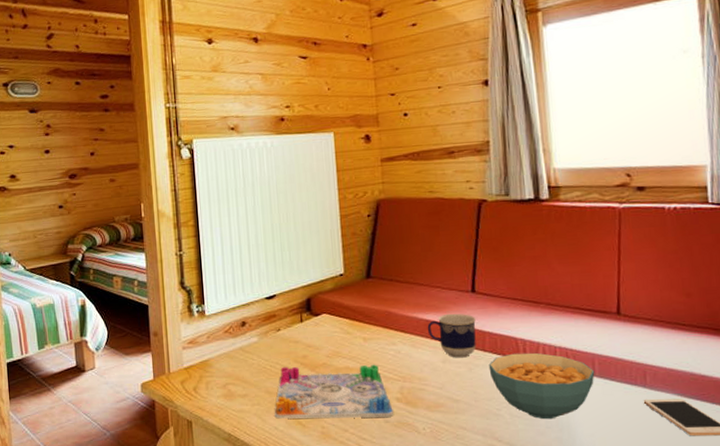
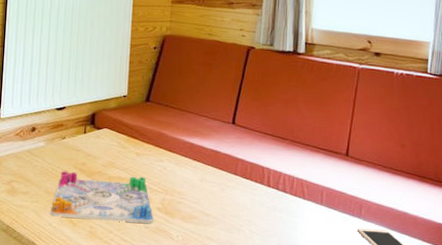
cup: present [427,313,476,358] -> none [191,140,232,179]
cereal bowl: present [488,352,595,420] -> none [237,179,322,238]

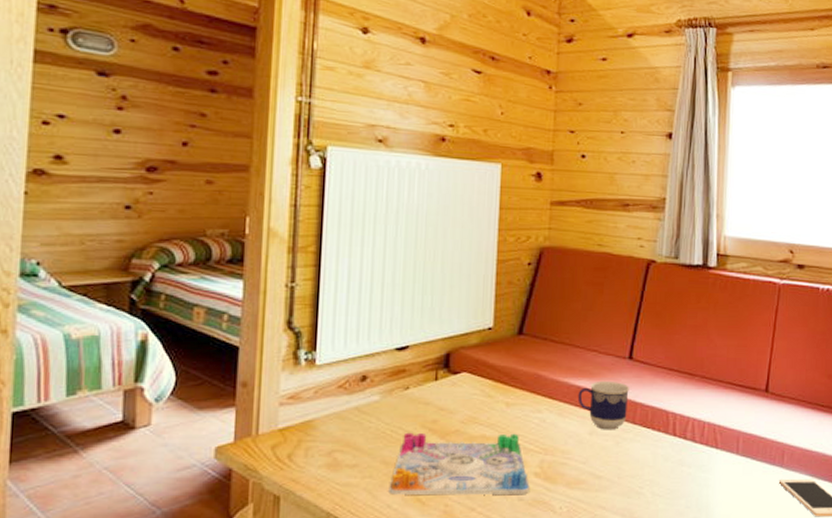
cup: none [191,140,232,179] -> present [577,380,629,430]

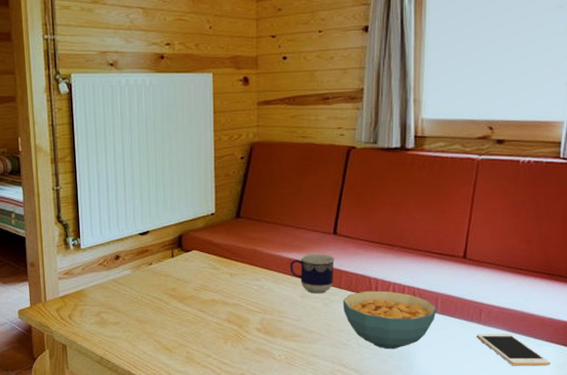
board game: present [388,432,529,495] -> none [143,297,253,345]
cereal bowl: none [636,427,738,499] -> present [342,290,437,350]

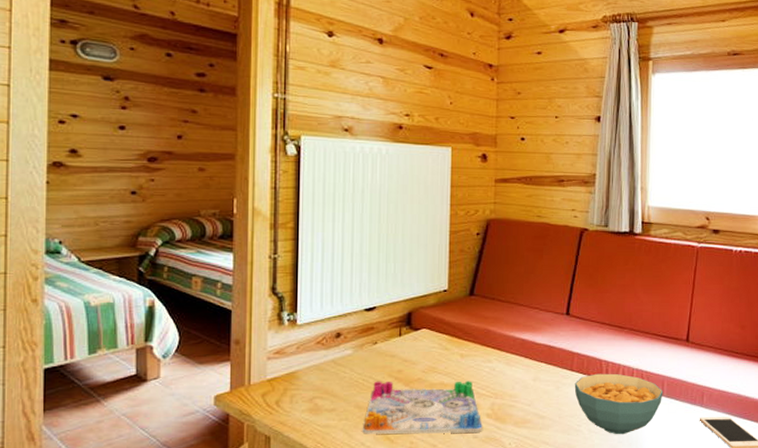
board game: none [143,297,253,345] -> present [362,380,483,434]
cup: present [289,253,335,294] -> none [522,334,567,377]

